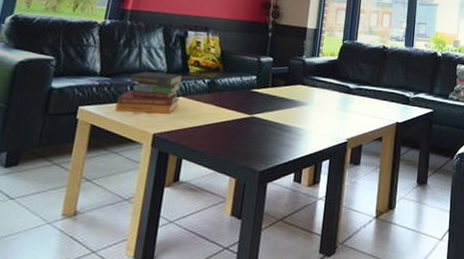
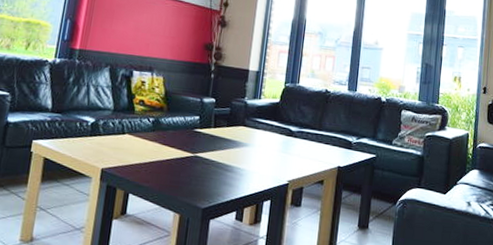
books: present [114,71,182,114] -> none [65,108,128,150]

